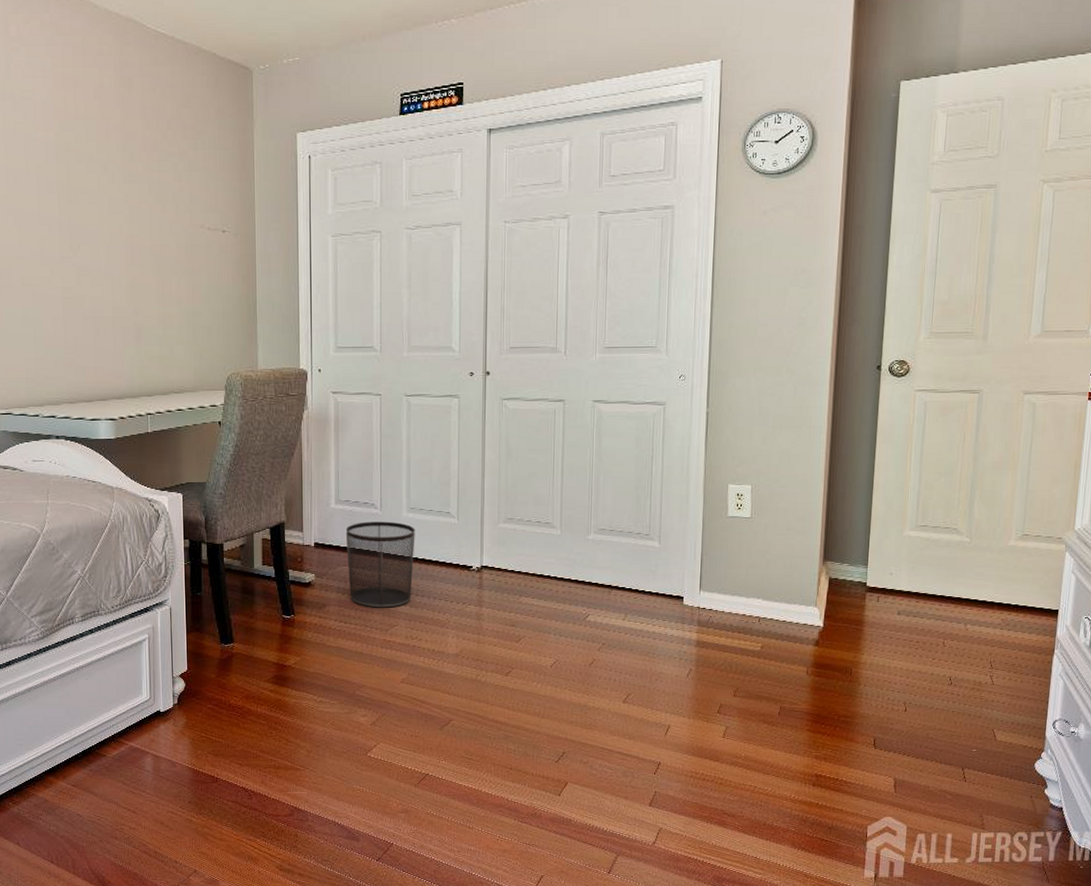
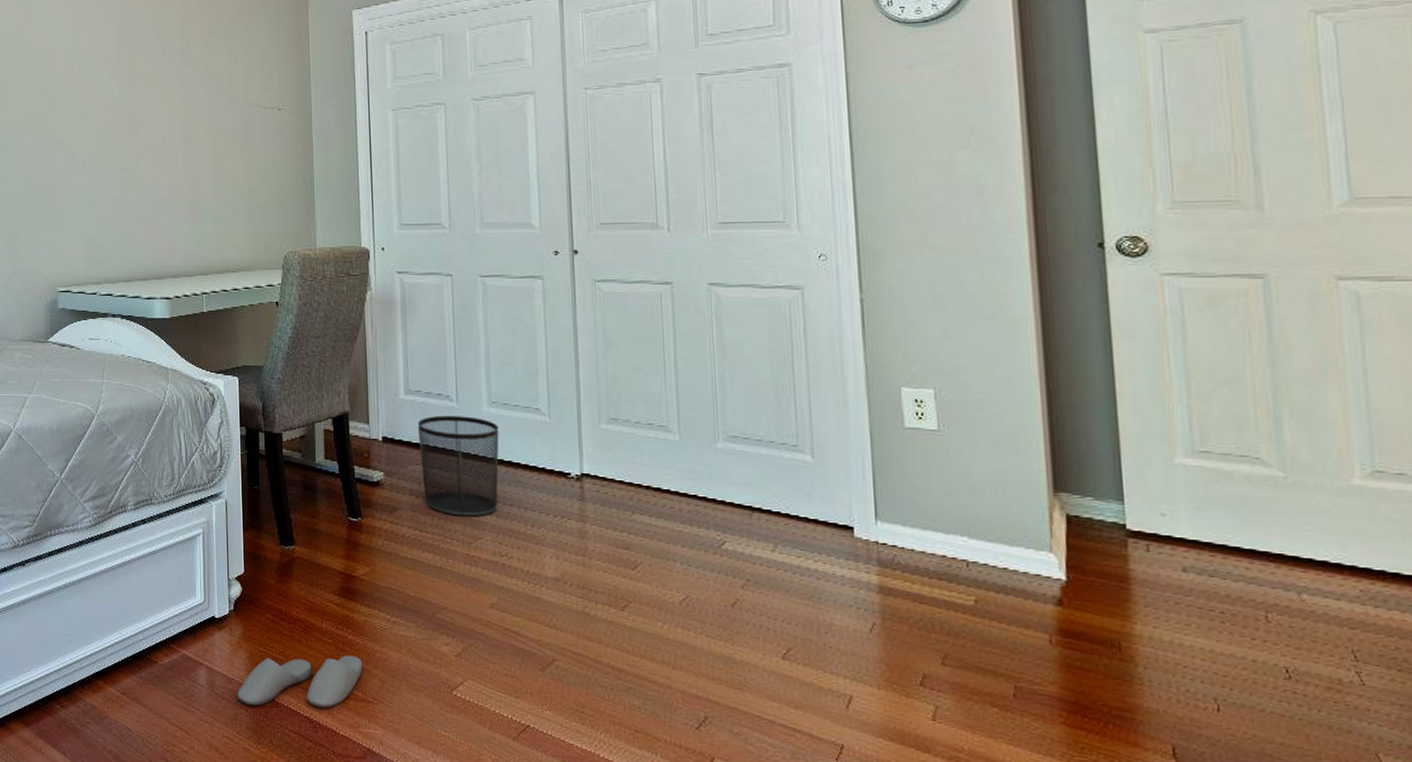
slippers: none [181,732,292,783] -> present [237,655,363,708]

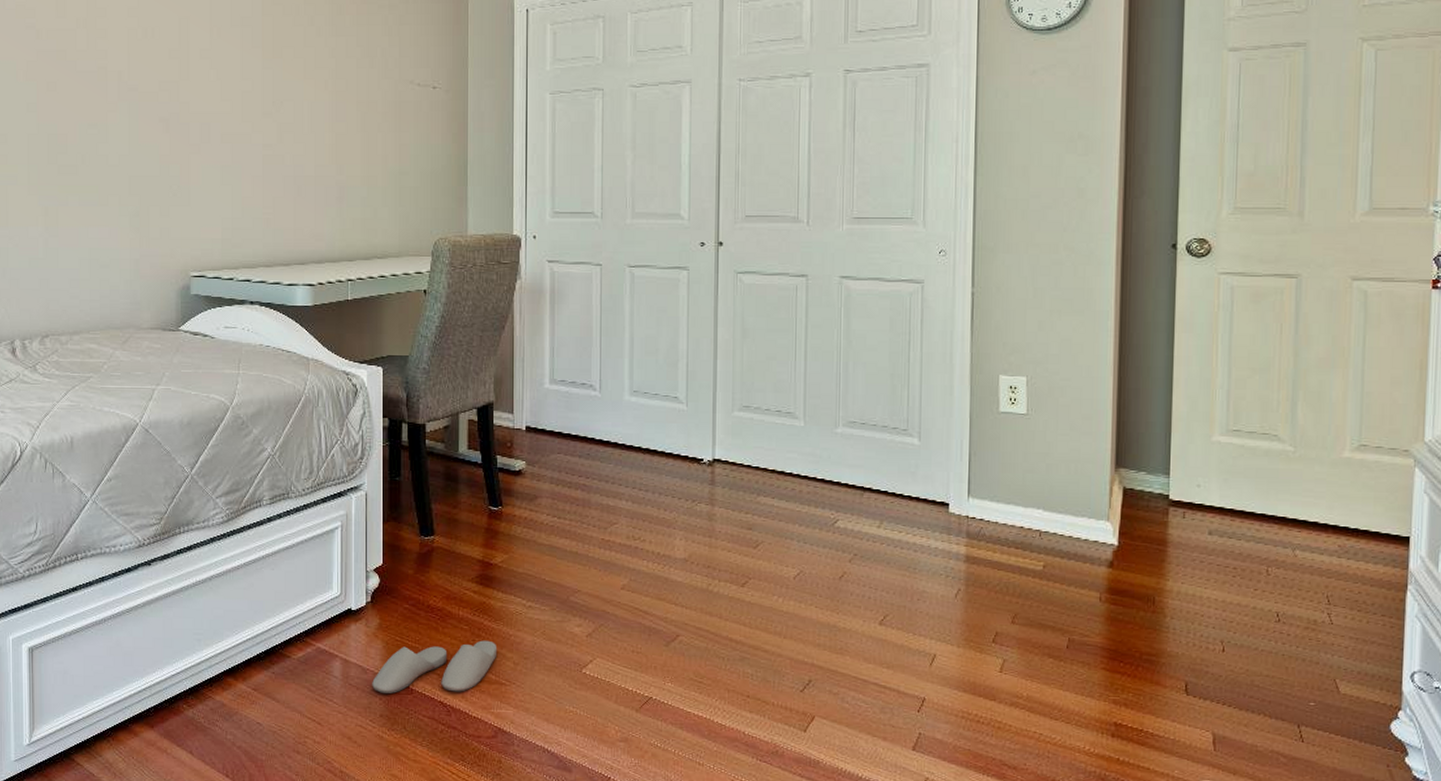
waste bin: present [417,415,499,517] -> none [560,404,639,503]

